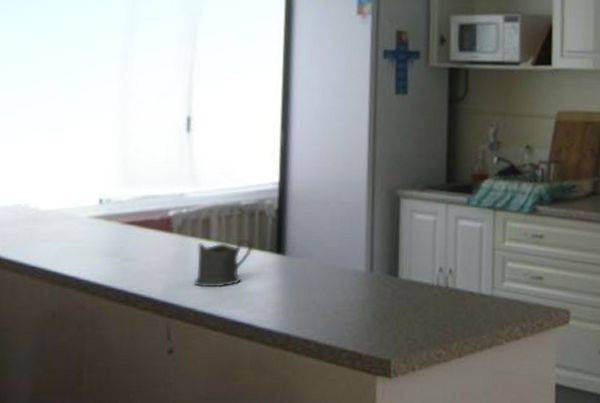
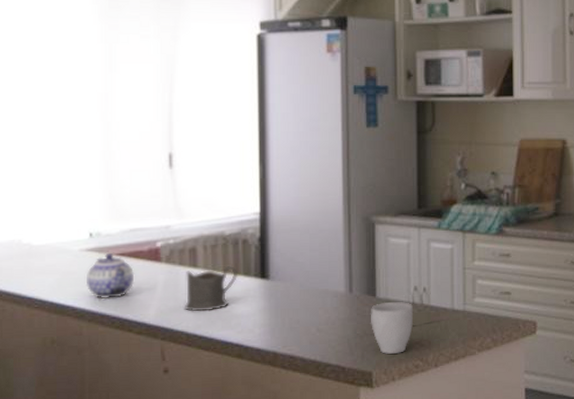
teapot: none [93,222,144,270] -> present [87,253,135,299]
mug: none [391,283,438,341] -> present [370,301,414,354]

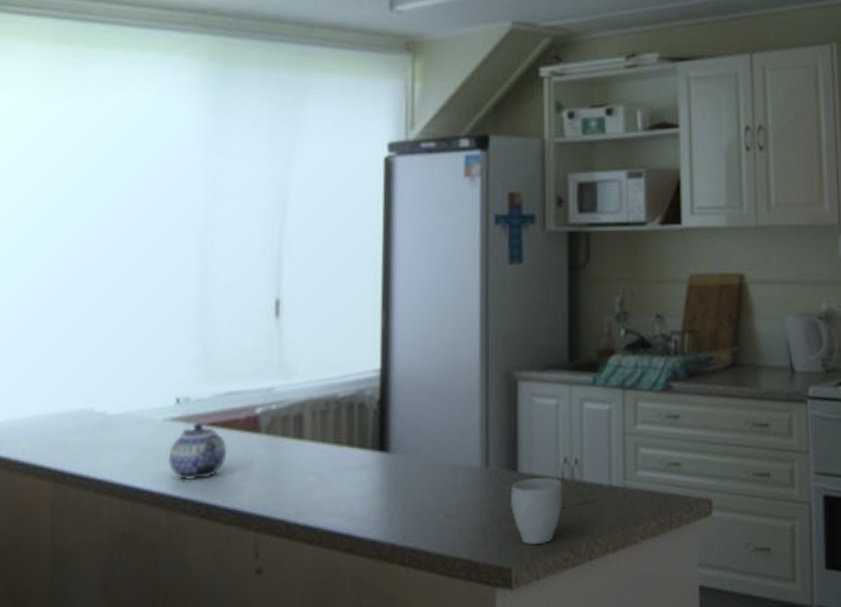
cup: present [184,265,239,312] -> none [284,435,353,495]

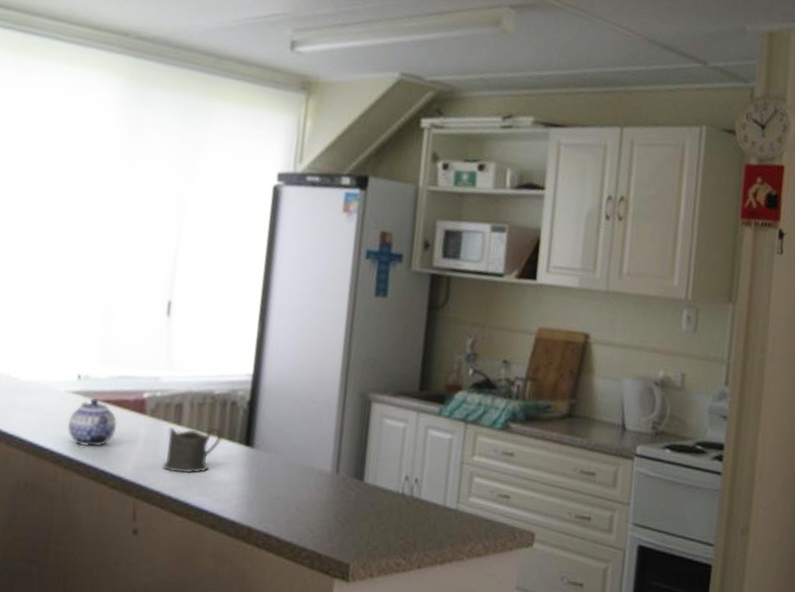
cup: none [284,435,353,495] -> present [162,426,223,474]
mug: present [510,477,563,545] -> none [354,488,402,548]

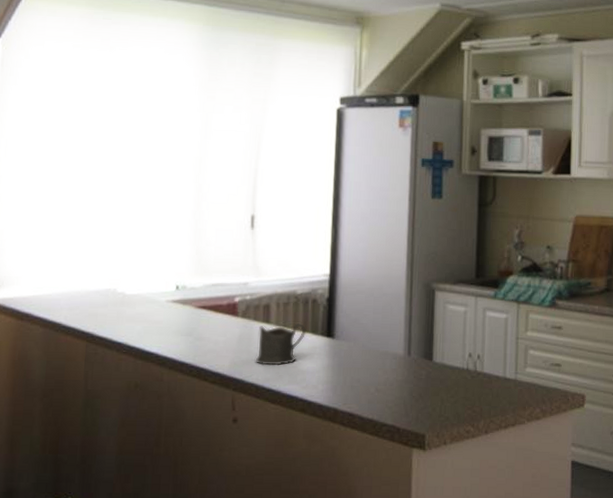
teapot: present [68,398,118,447] -> none [170,306,214,348]

